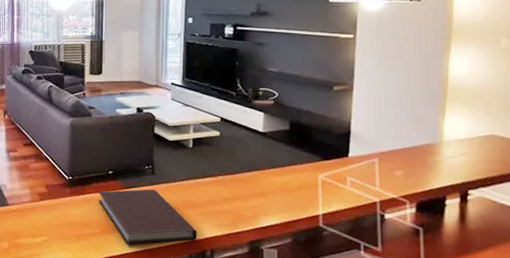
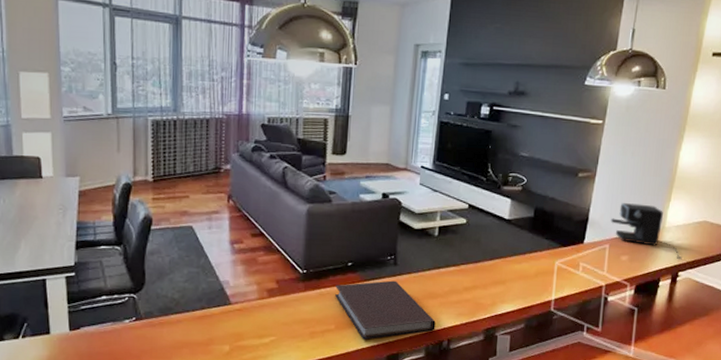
coffee maker: none [376,116,471,177] -> present [610,203,683,260]

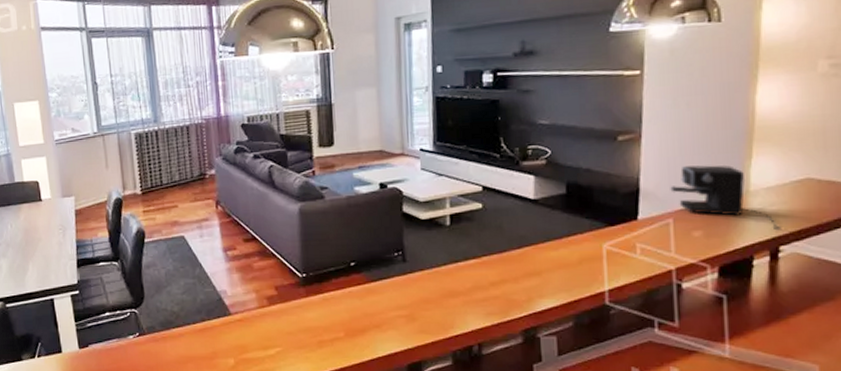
notebook: present [335,280,436,340] -> none [340,279,461,347]

